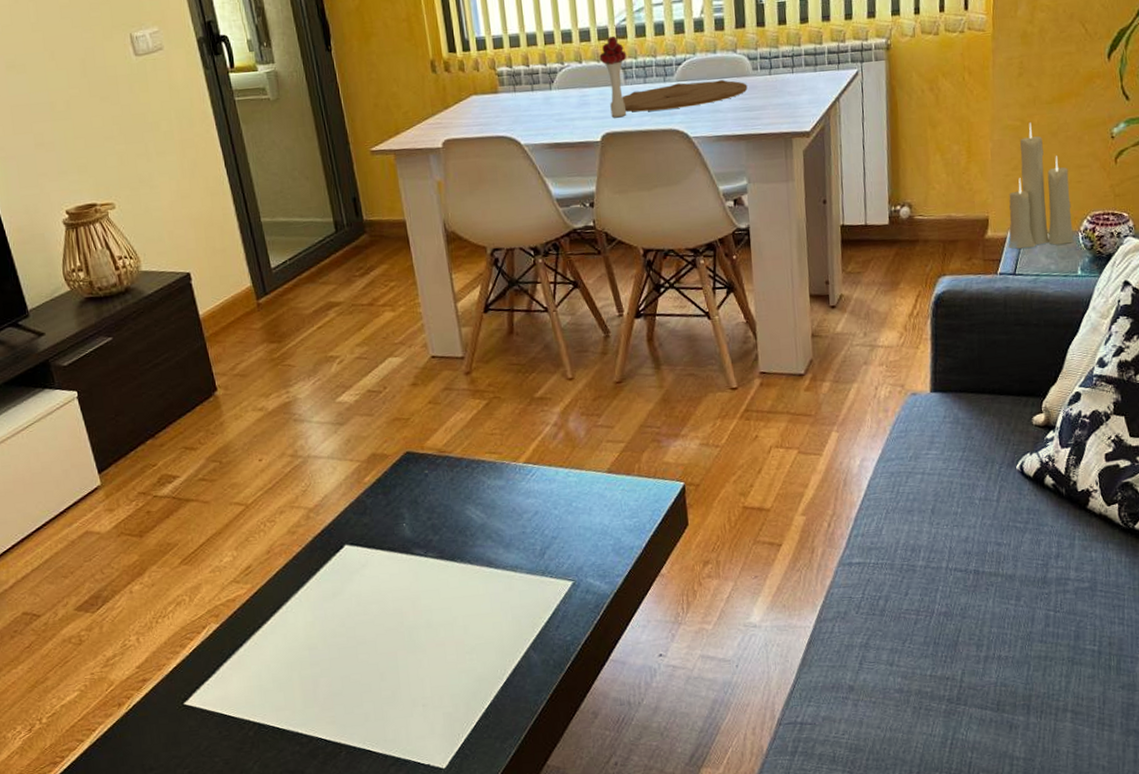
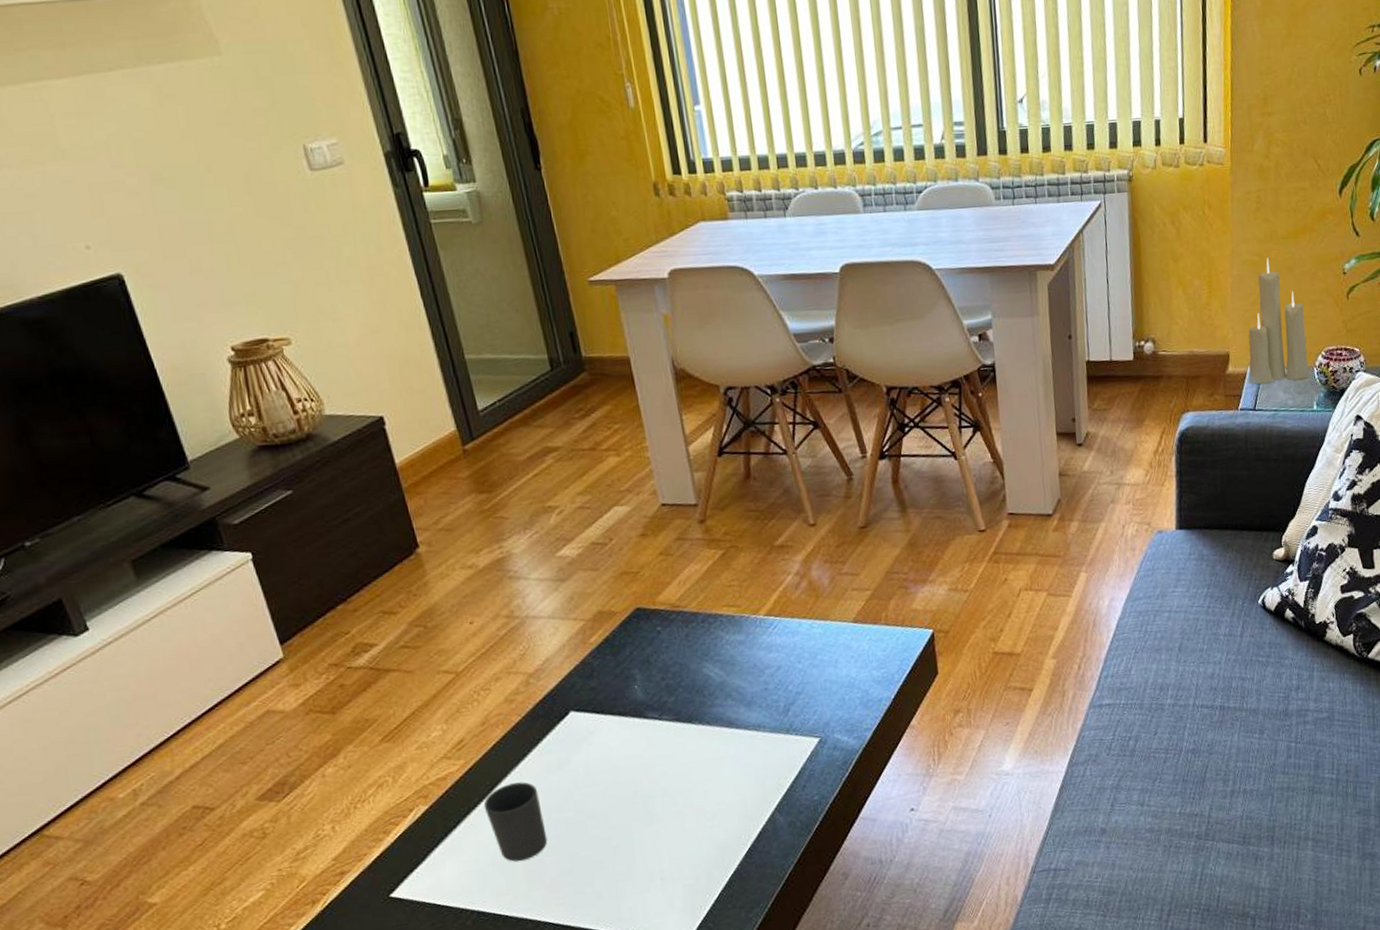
mug: none [266,607,322,680] -> present [483,782,548,862]
flower bouquet: present [599,35,627,118] -> none [836,160,867,248]
placemat: present [610,80,748,112] -> none [848,209,991,242]

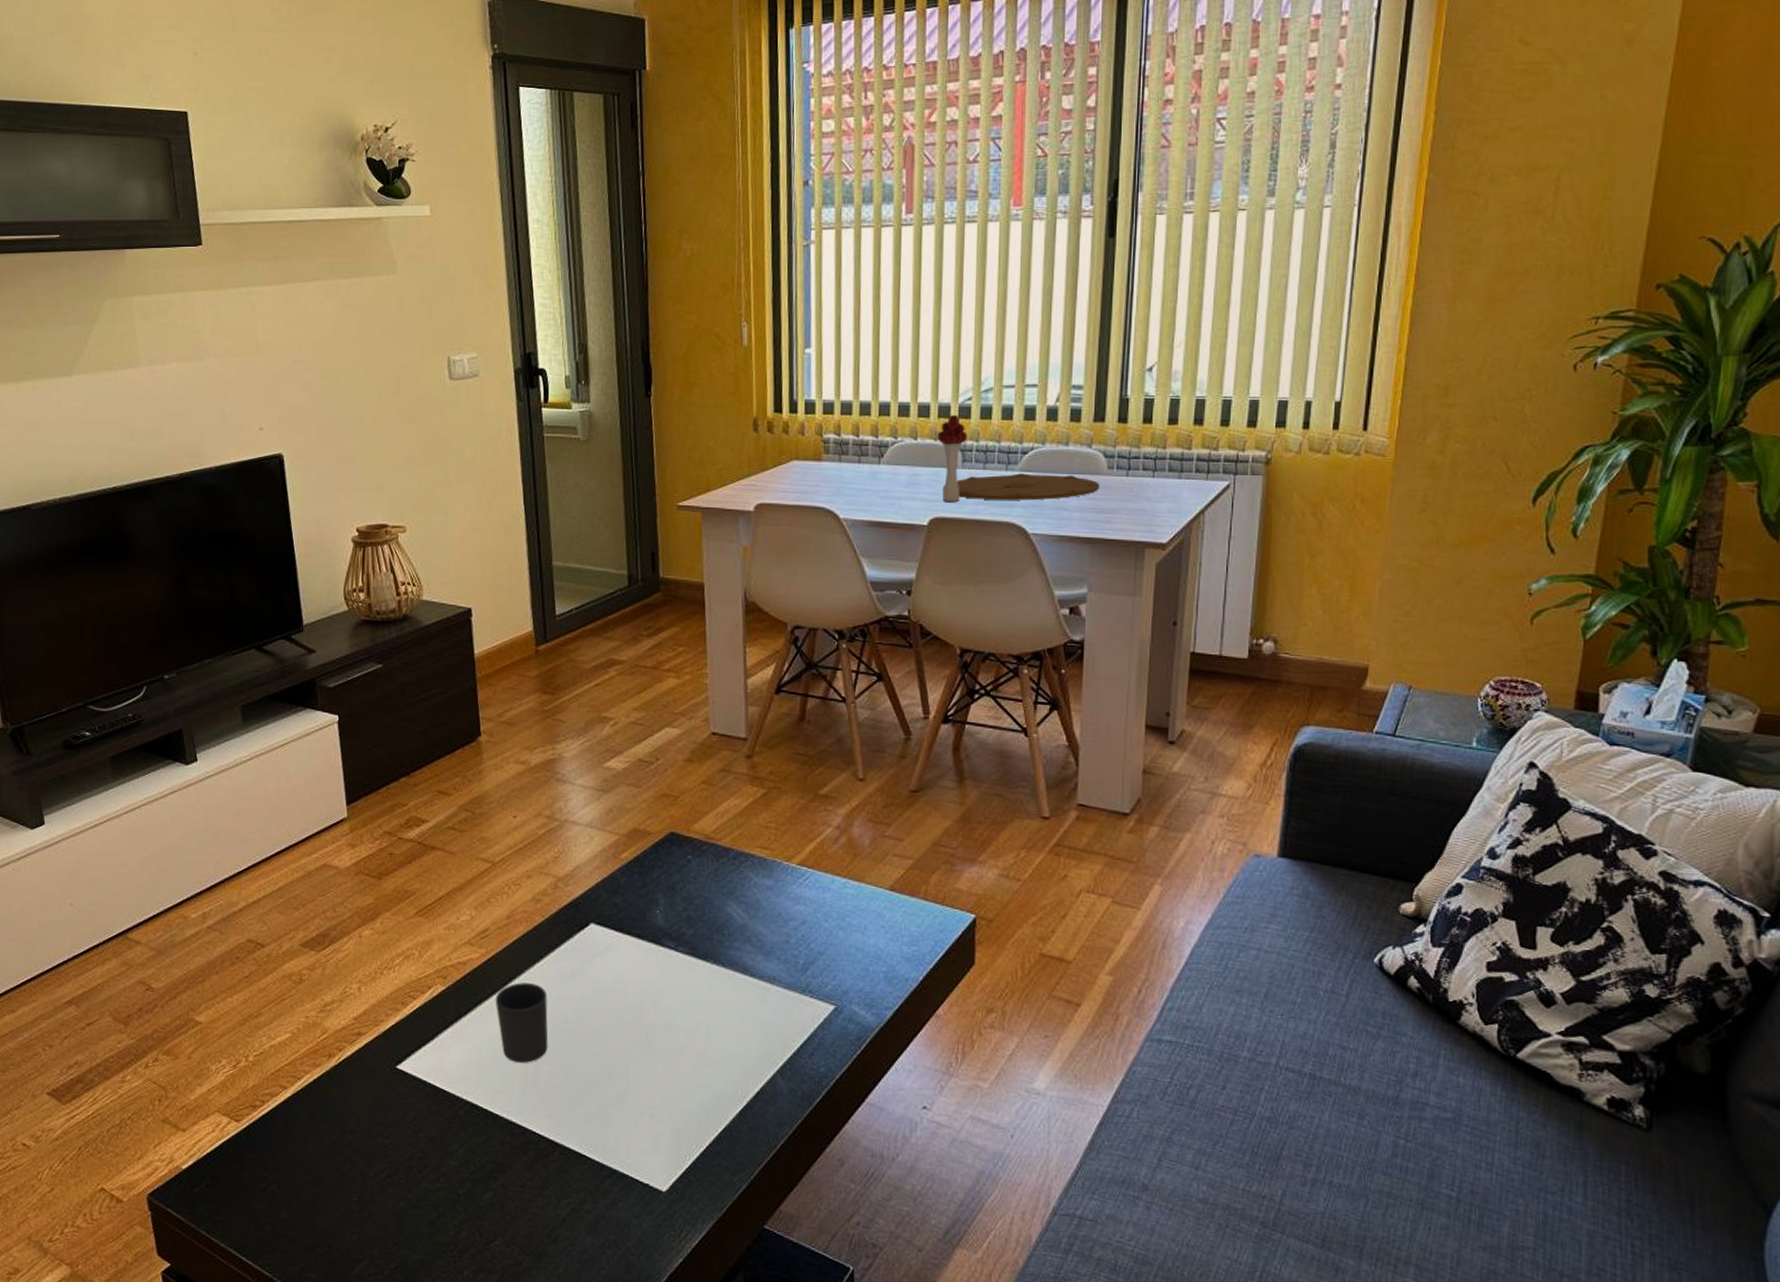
flower bouquet: none [836,160,867,248] -> present [937,414,968,503]
placemat: none [848,209,991,242] -> present [943,473,1100,501]
candle: present [1248,257,1310,385] -> none [1389,565,1471,710]

